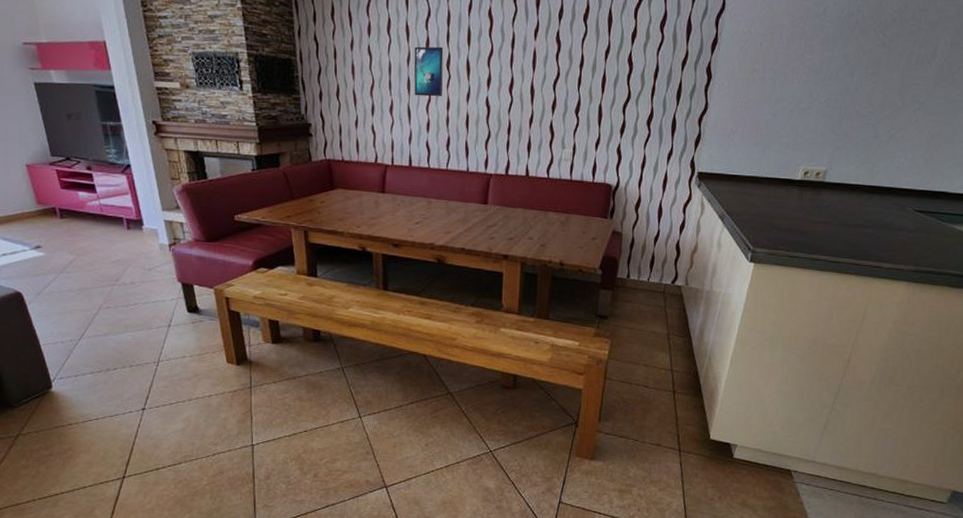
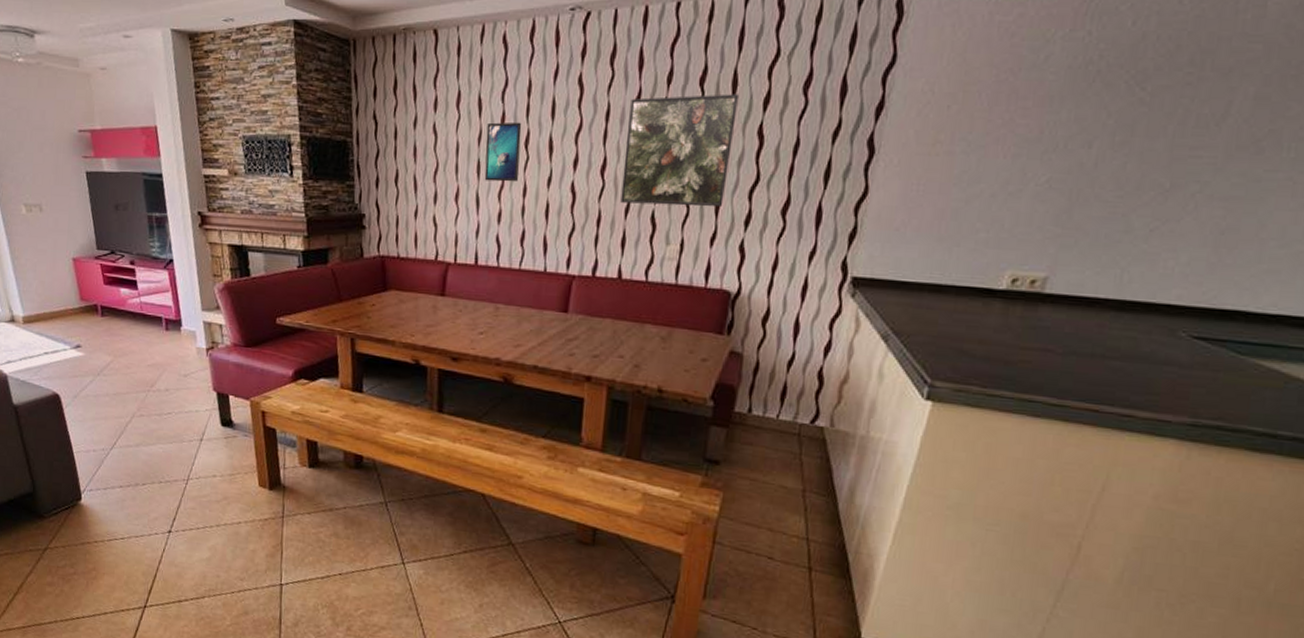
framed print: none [526,28,614,118] -> present [620,94,740,207]

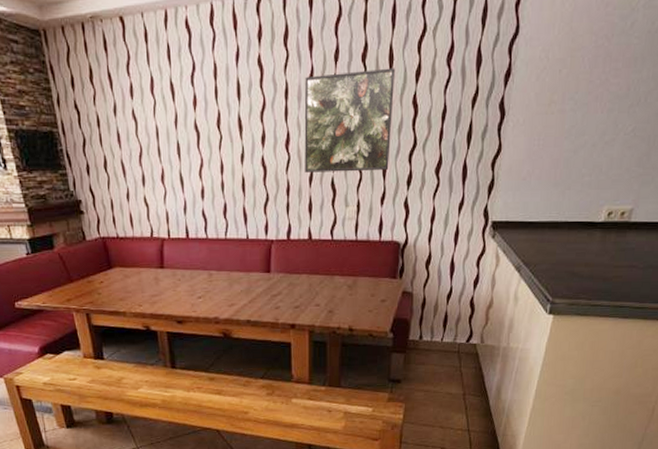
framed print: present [484,122,522,182] -> none [181,104,216,161]

